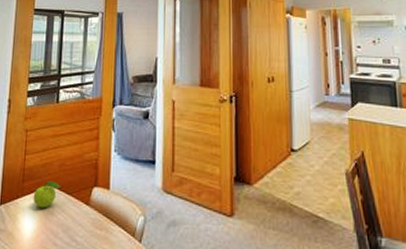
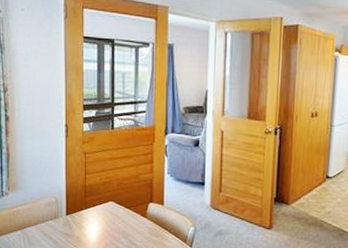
fruit: present [33,181,61,208] -> none [95,197,120,219]

